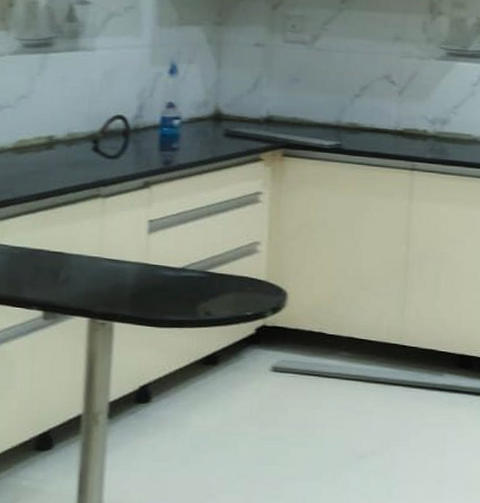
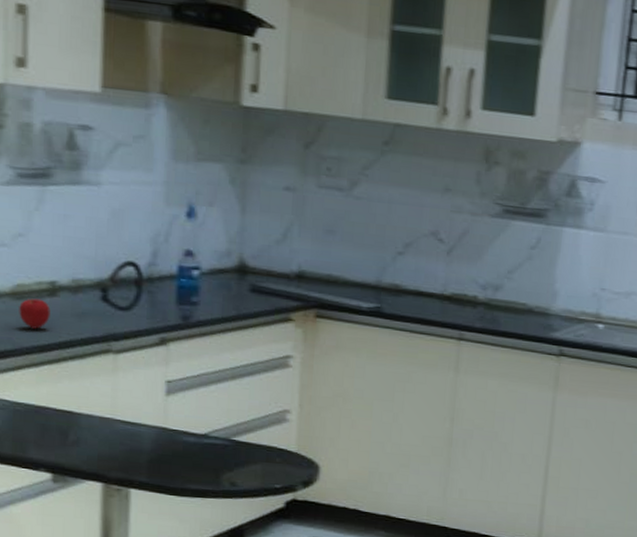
apple: none [19,152,48,179] -> present [19,298,50,329]

